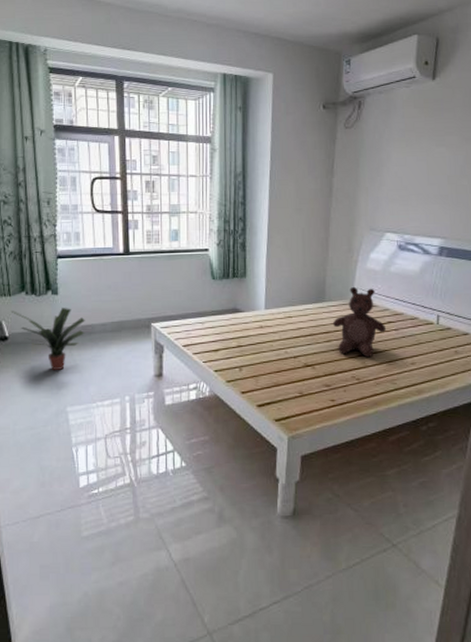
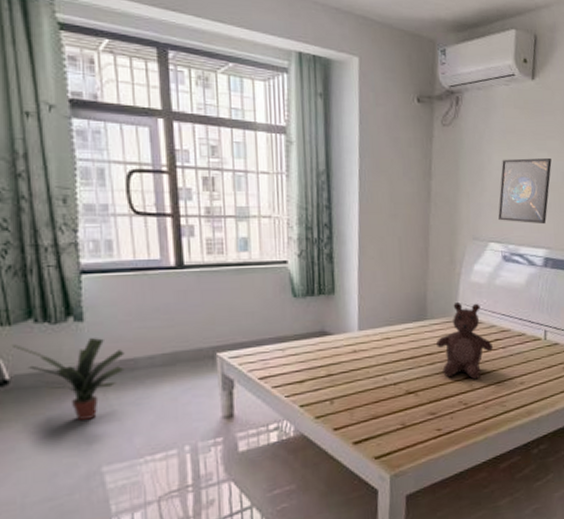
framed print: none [395,152,450,216] -> present [498,157,552,225]

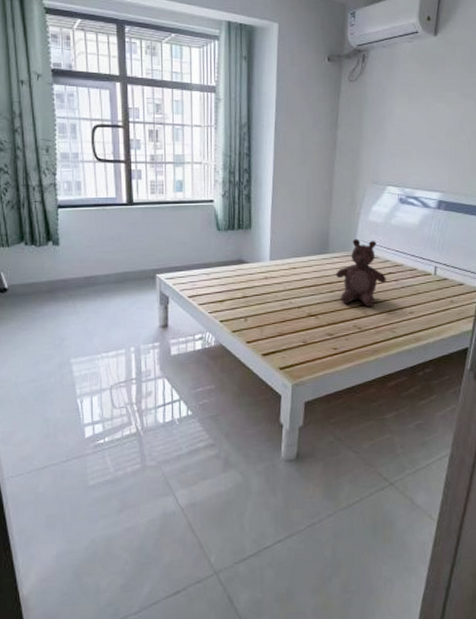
potted plant: present [11,338,125,420] -> none [9,259,88,322]
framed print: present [498,157,552,225] -> none [397,108,449,170]

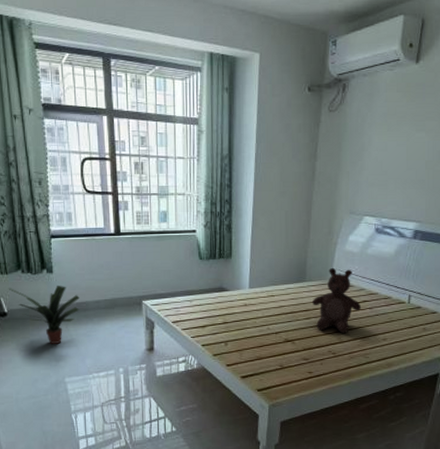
potted plant: none [9,259,88,322] -> present [8,286,80,344]

